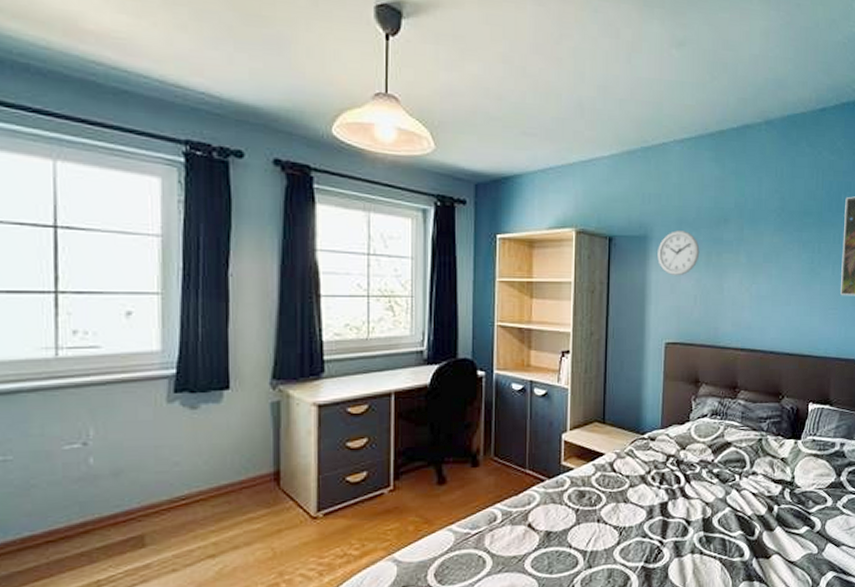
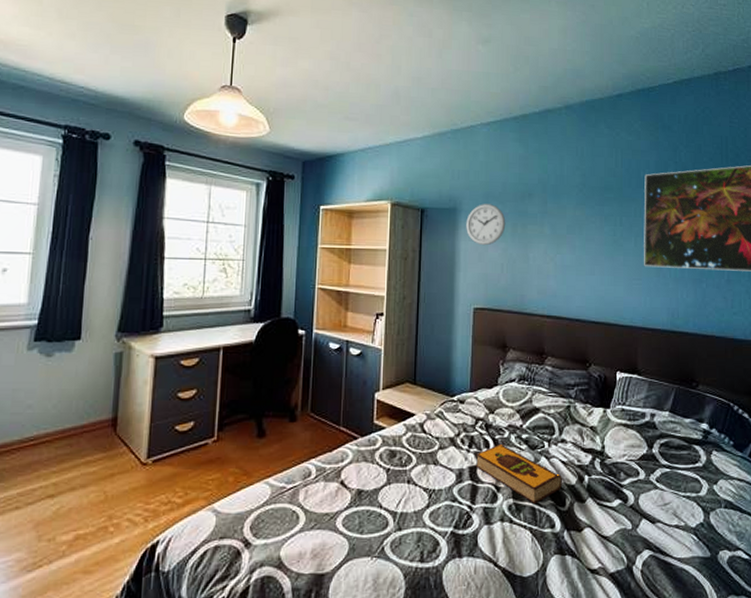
hardback book: none [667,478,753,536] -> present [476,443,563,505]

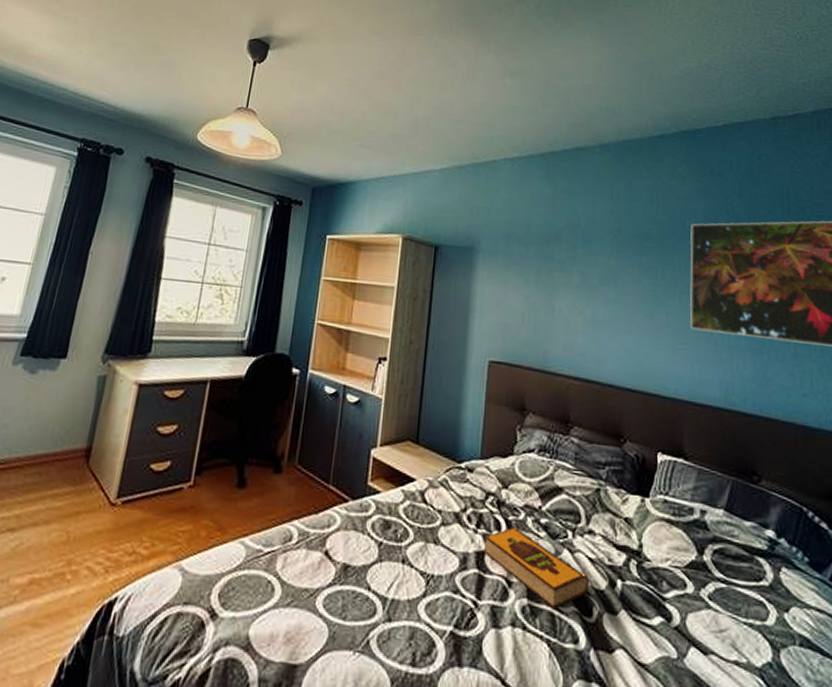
wall clock: present [466,204,506,246] -> none [484,244,529,291]

